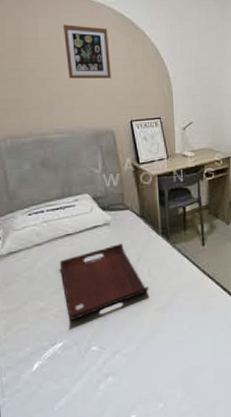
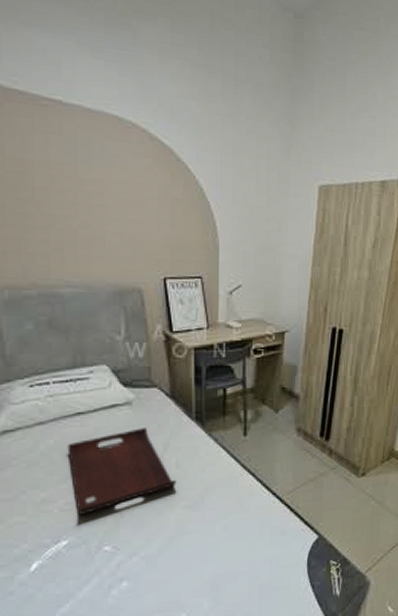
picture frame: present [64,24,111,79] -> none [82,146,142,222]

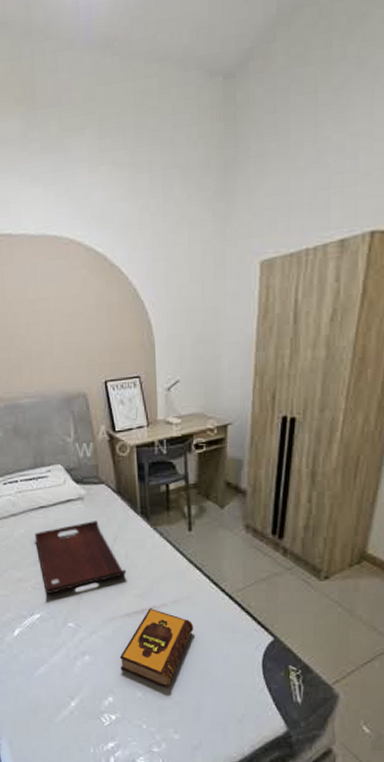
hardback book: none [163,519,245,603] -> present [119,609,194,687]

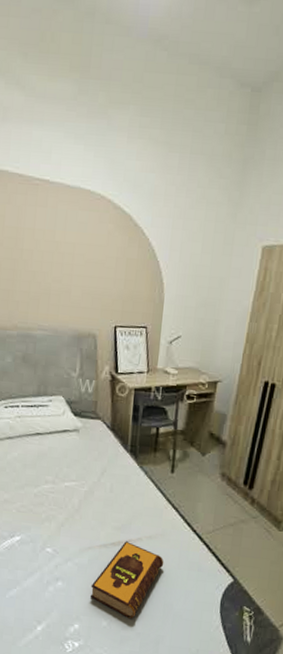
serving tray: present [34,521,127,595] -> none [26,452,110,519]

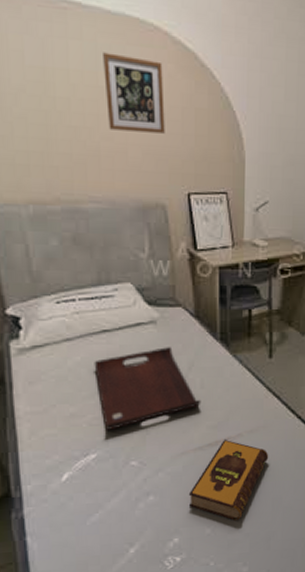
serving tray: none [26,452,110,519] -> present [94,347,201,431]
picture frame: none [59,216,105,278] -> present [103,52,165,134]

